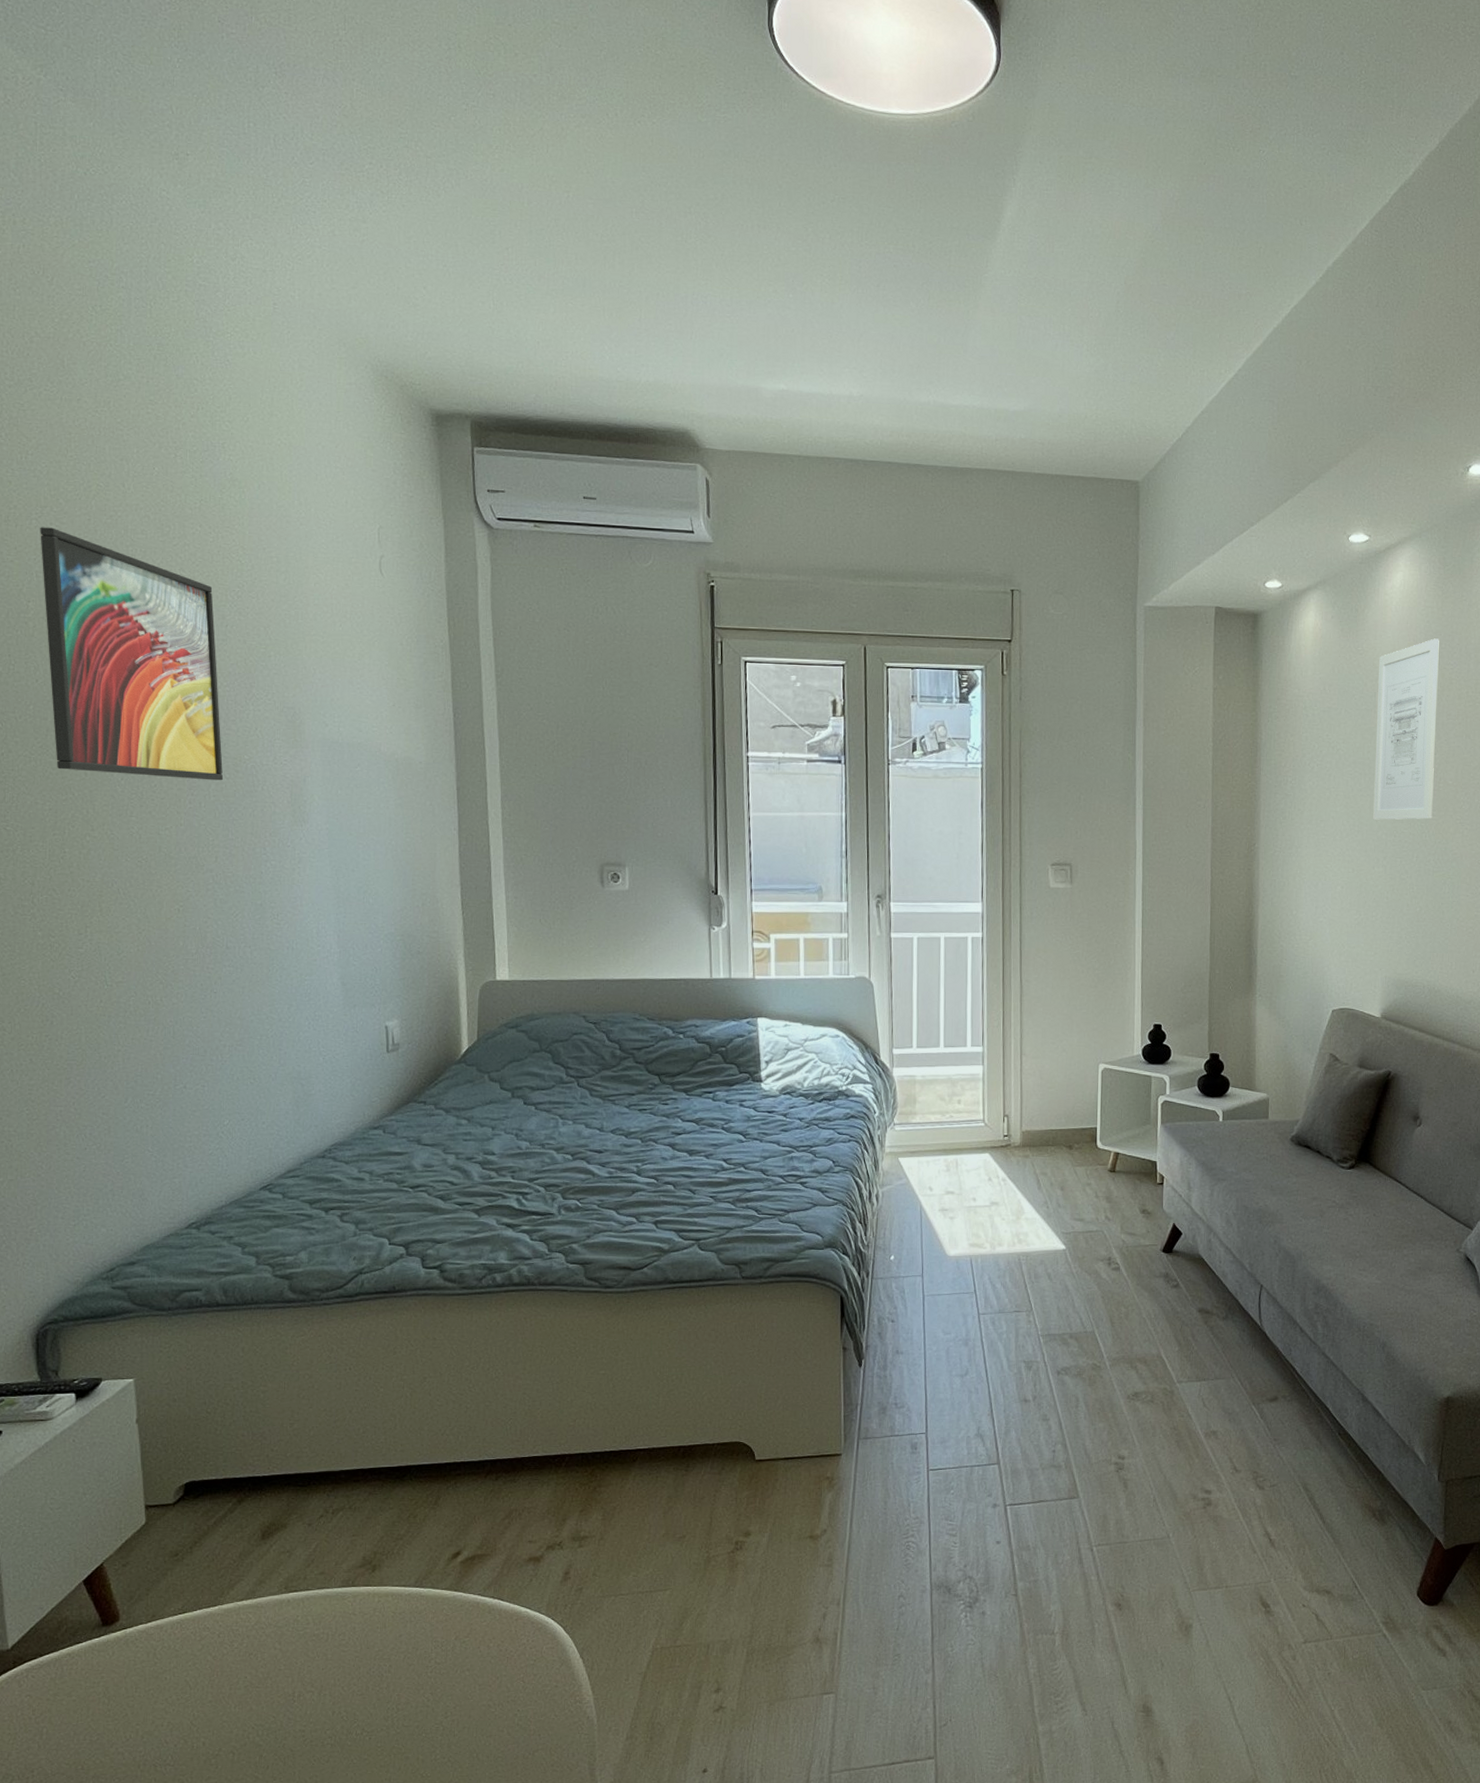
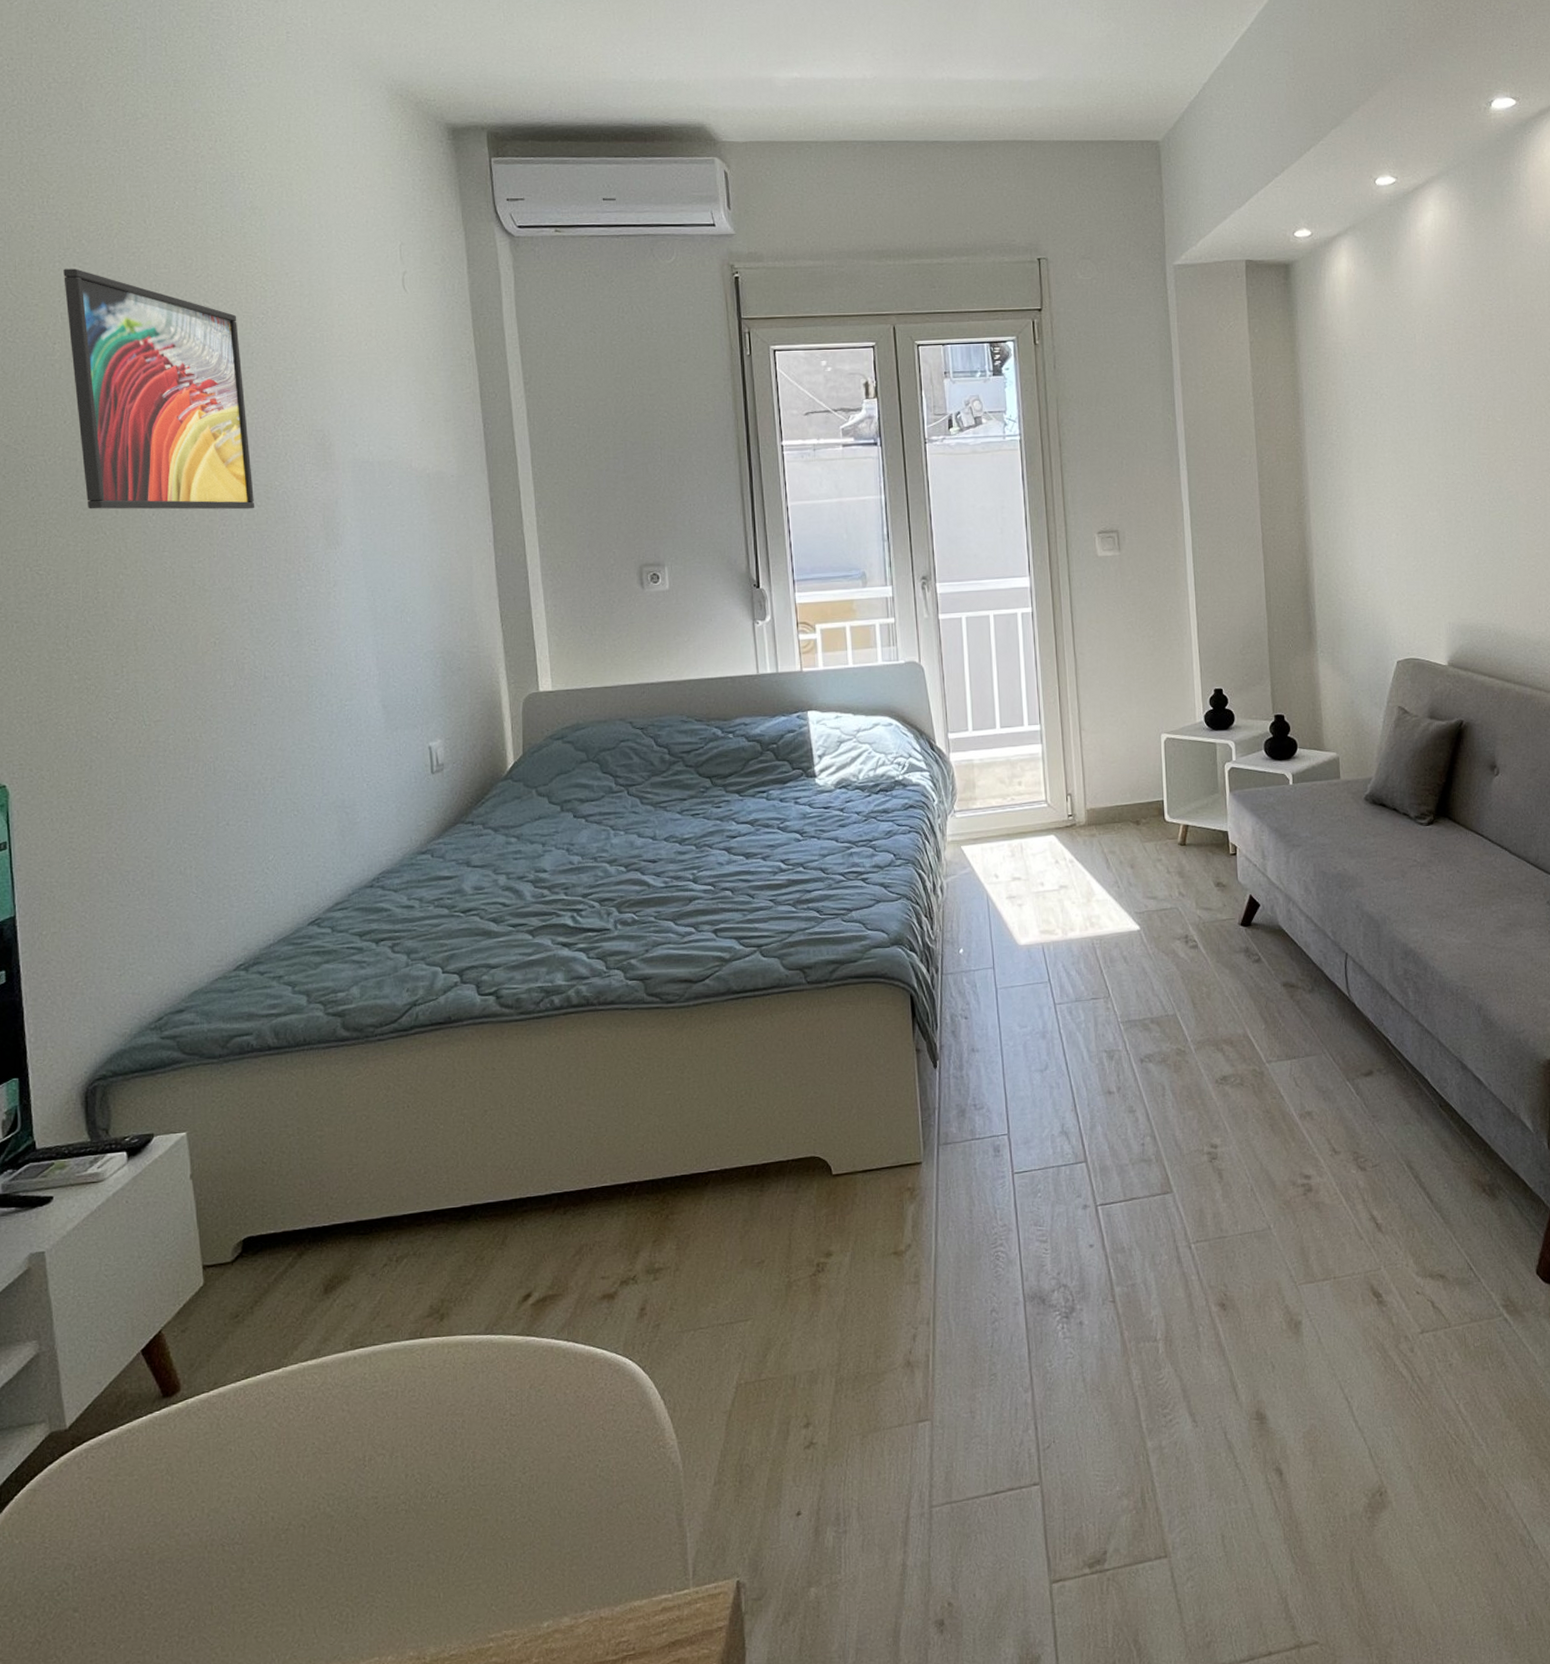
wall art: present [1373,638,1439,820] -> none [1416,275,1484,463]

